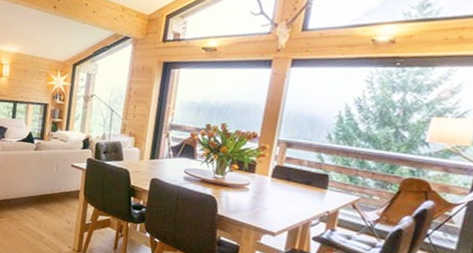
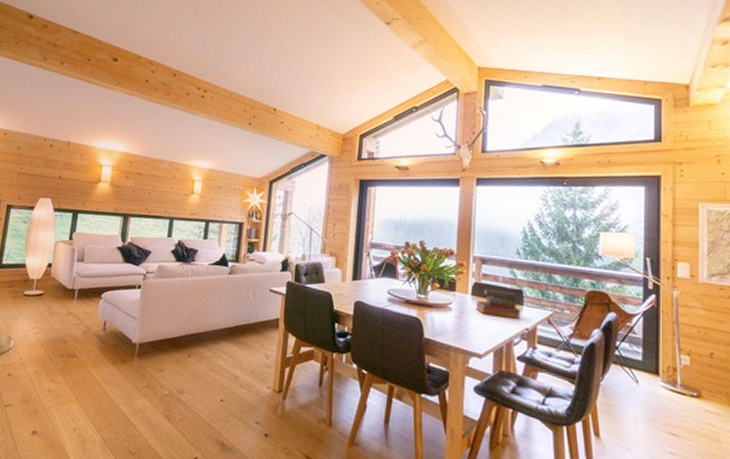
books: none [275,171,324,202] -> present [476,288,521,319]

